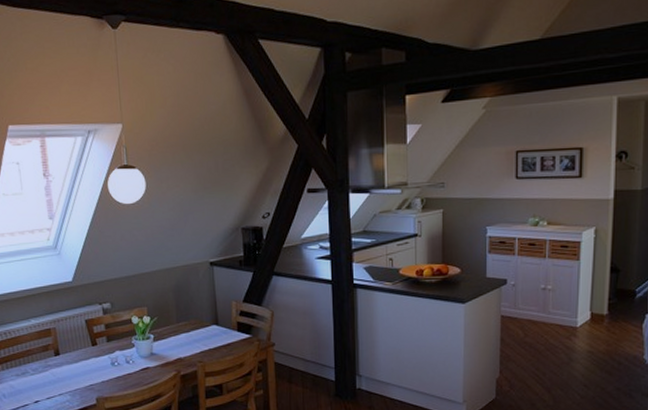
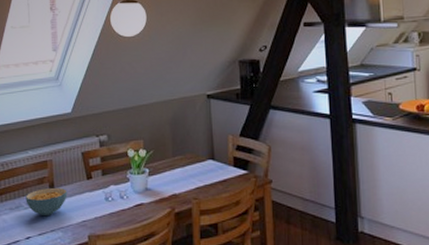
cereal bowl: none [31,354,74,382] -> present [25,187,68,217]

